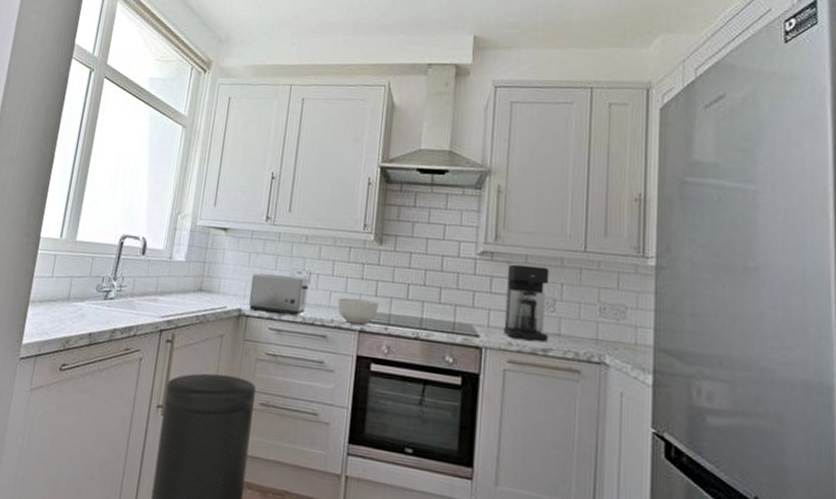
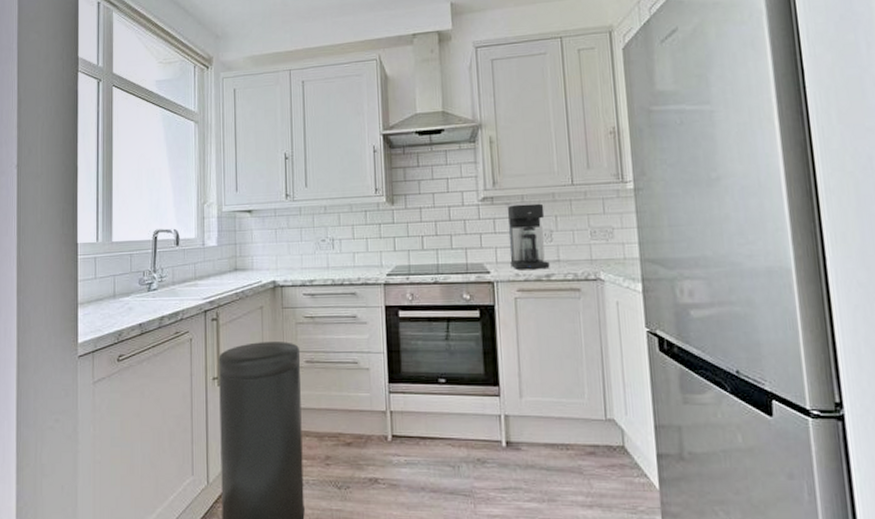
toaster: present [249,273,309,316] -> none [281,245,334,280]
bowl: present [337,297,380,325] -> none [361,256,399,279]

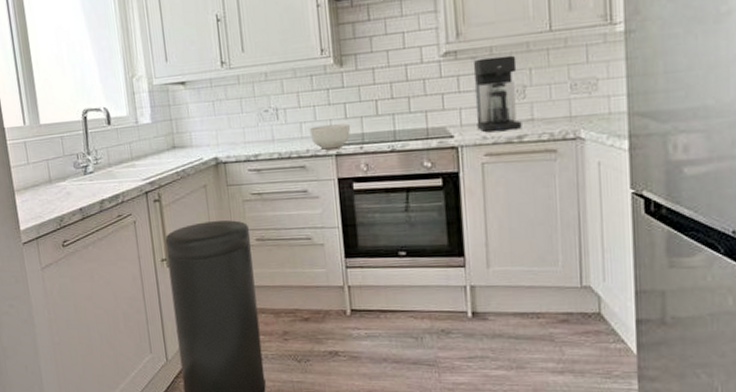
bowl: none [361,256,399,279] -> present [309,123,351,150]

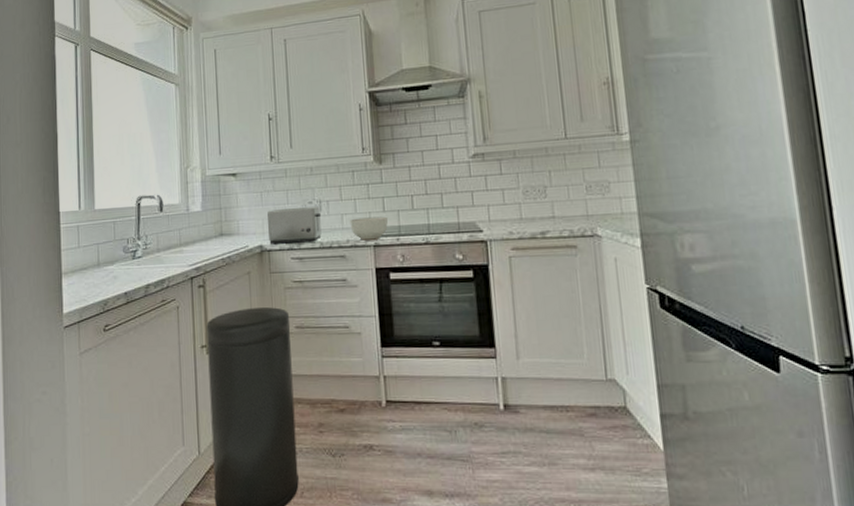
toaster: none [221,115,280,156] -> present [267,207,322,245]
coffee maker: present [474,55,522,133] -> none [500,158,545,228]

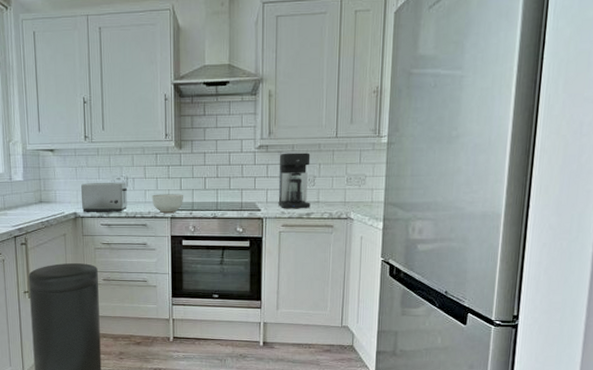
coffee maker: none [500,158,545,228] -> present [278,152,311,209]

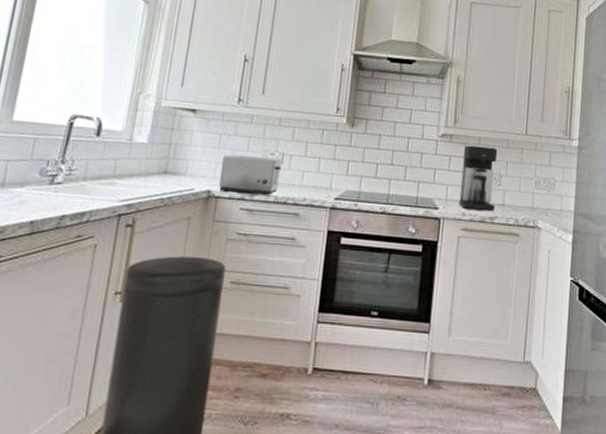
bowl: present [151,194,184,213] -> none [309,177,350,202]

